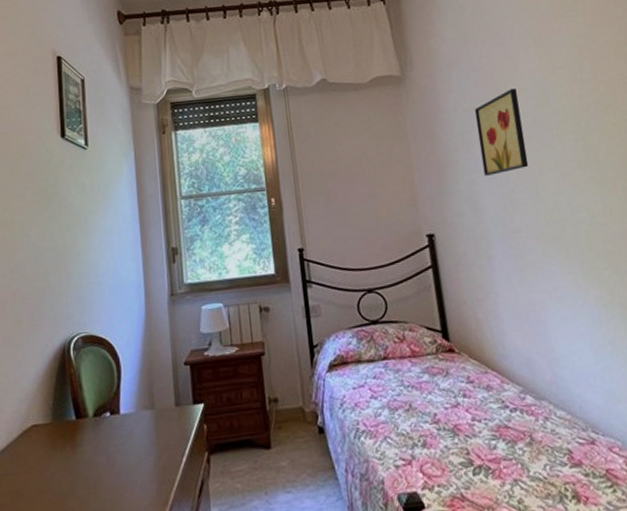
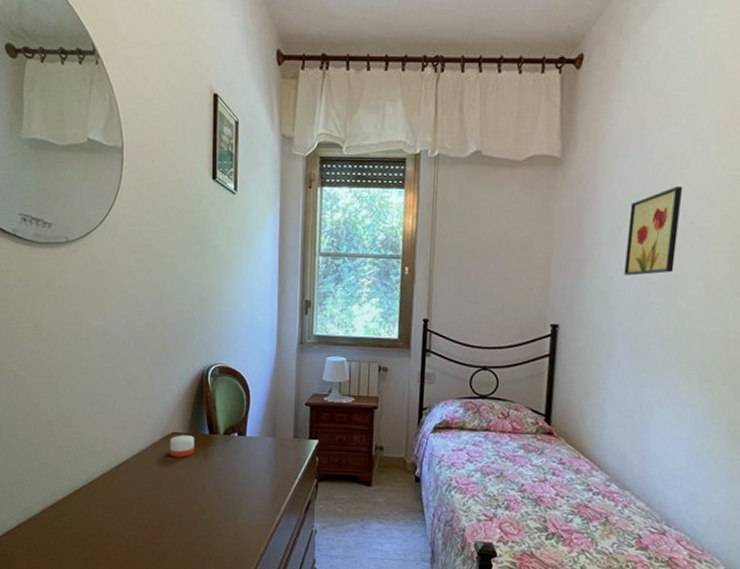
candle: none [29,425,60,456] -> present [170,435,195,458]

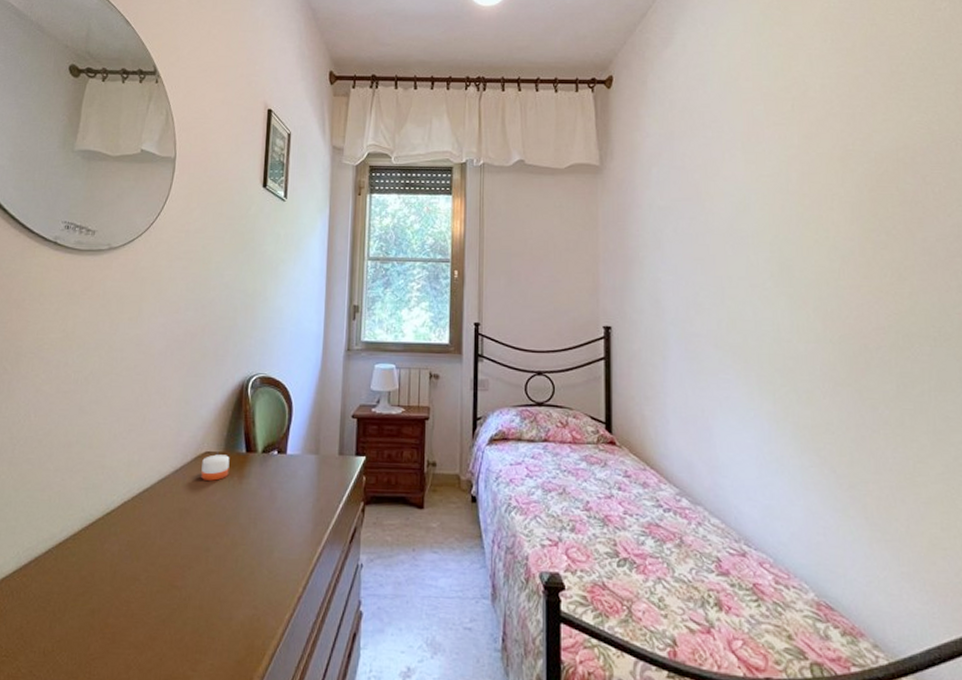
wall art: present [624,186,683,276] -> none [669,192,718,276]

